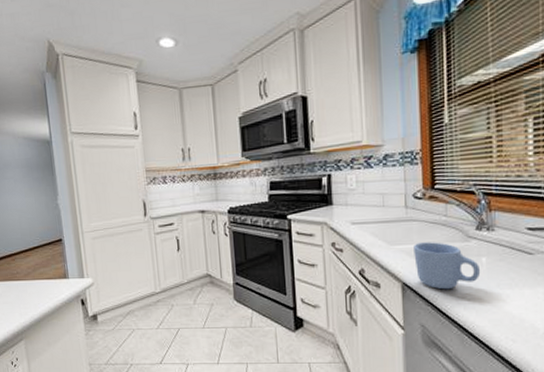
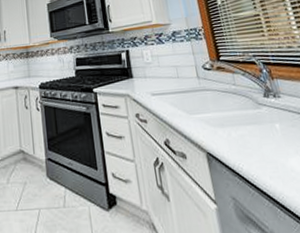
mug: present [414,242,481,290] -> none [211,110,278,158]

